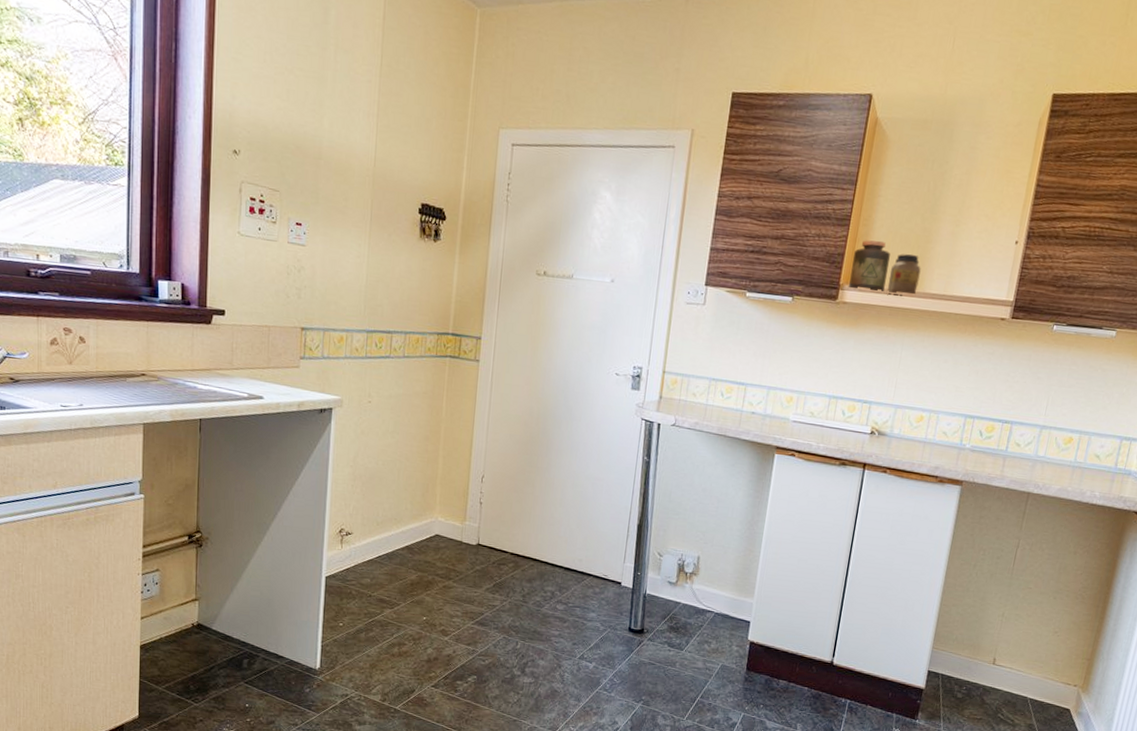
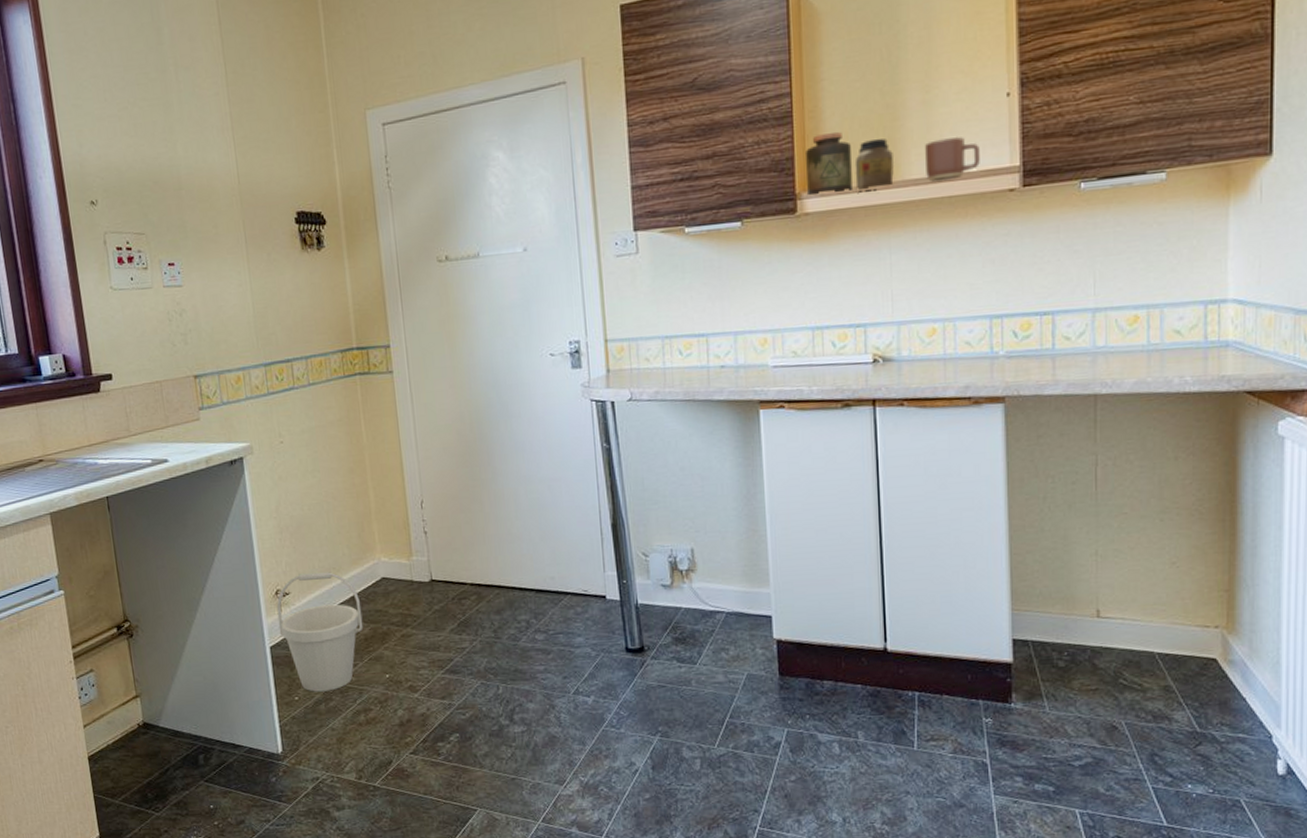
bucket: none [336,518,414,623] -> present [276,572,364,692]
mug: none [942,266,987,301] -> present [924,136,980,182]

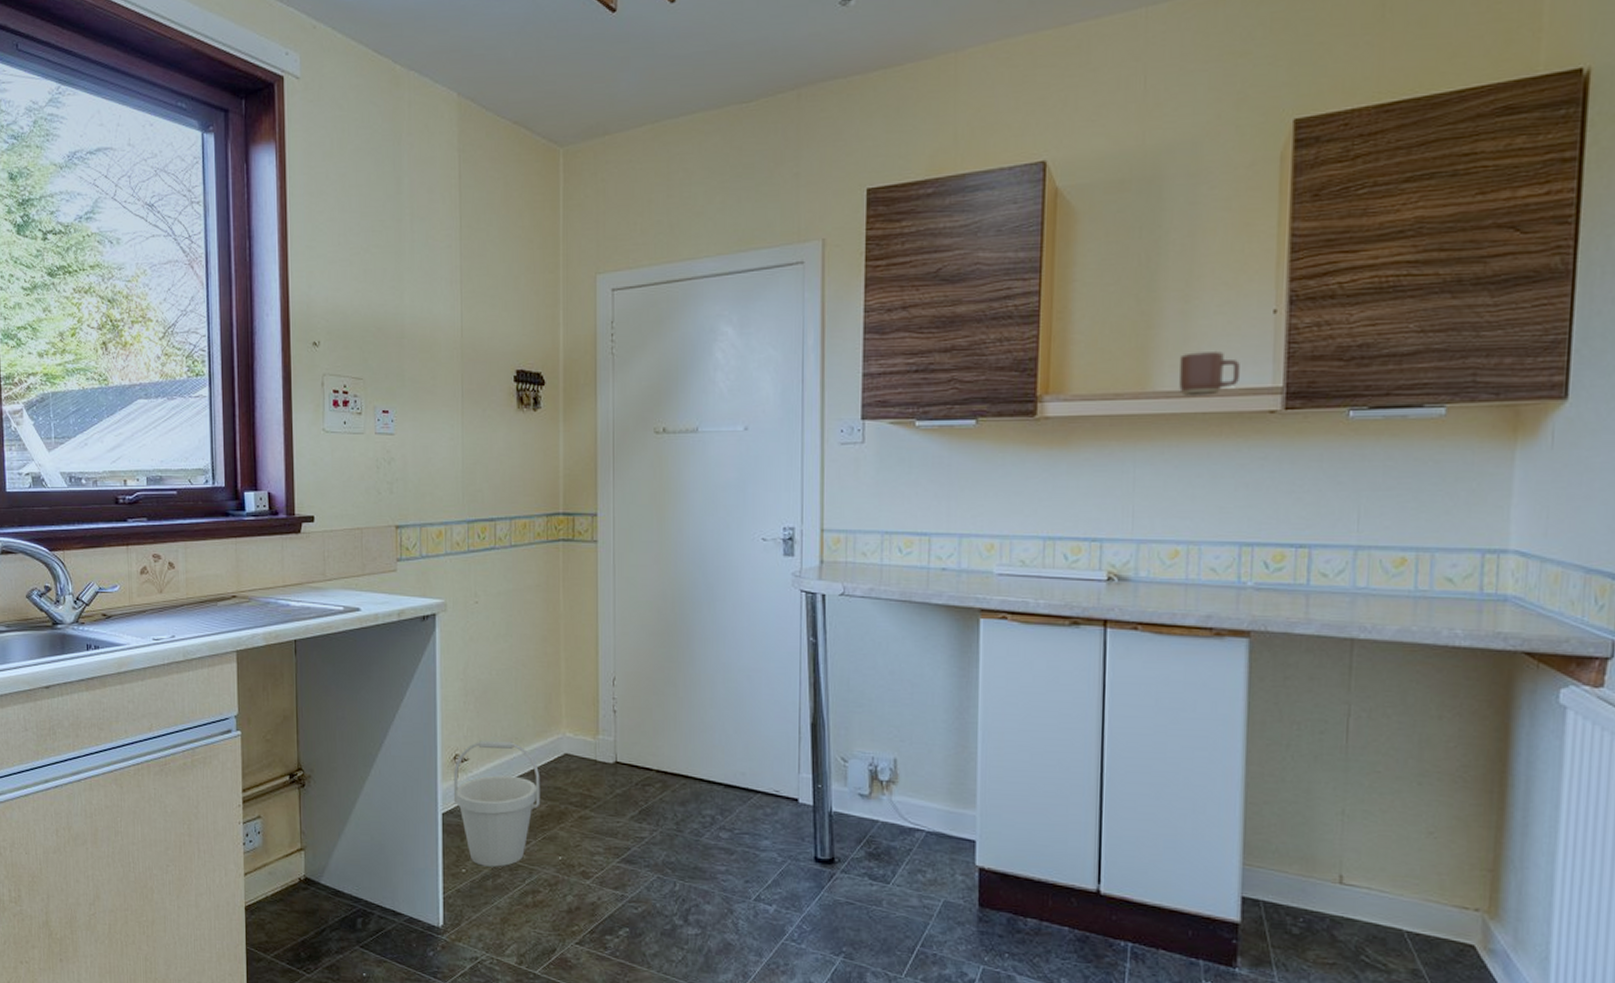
jar: present [804,131,852,198] -> none [1048,335,1100,401]
jar: present [854,138,894,194] -> none [1101,345,1145,402]

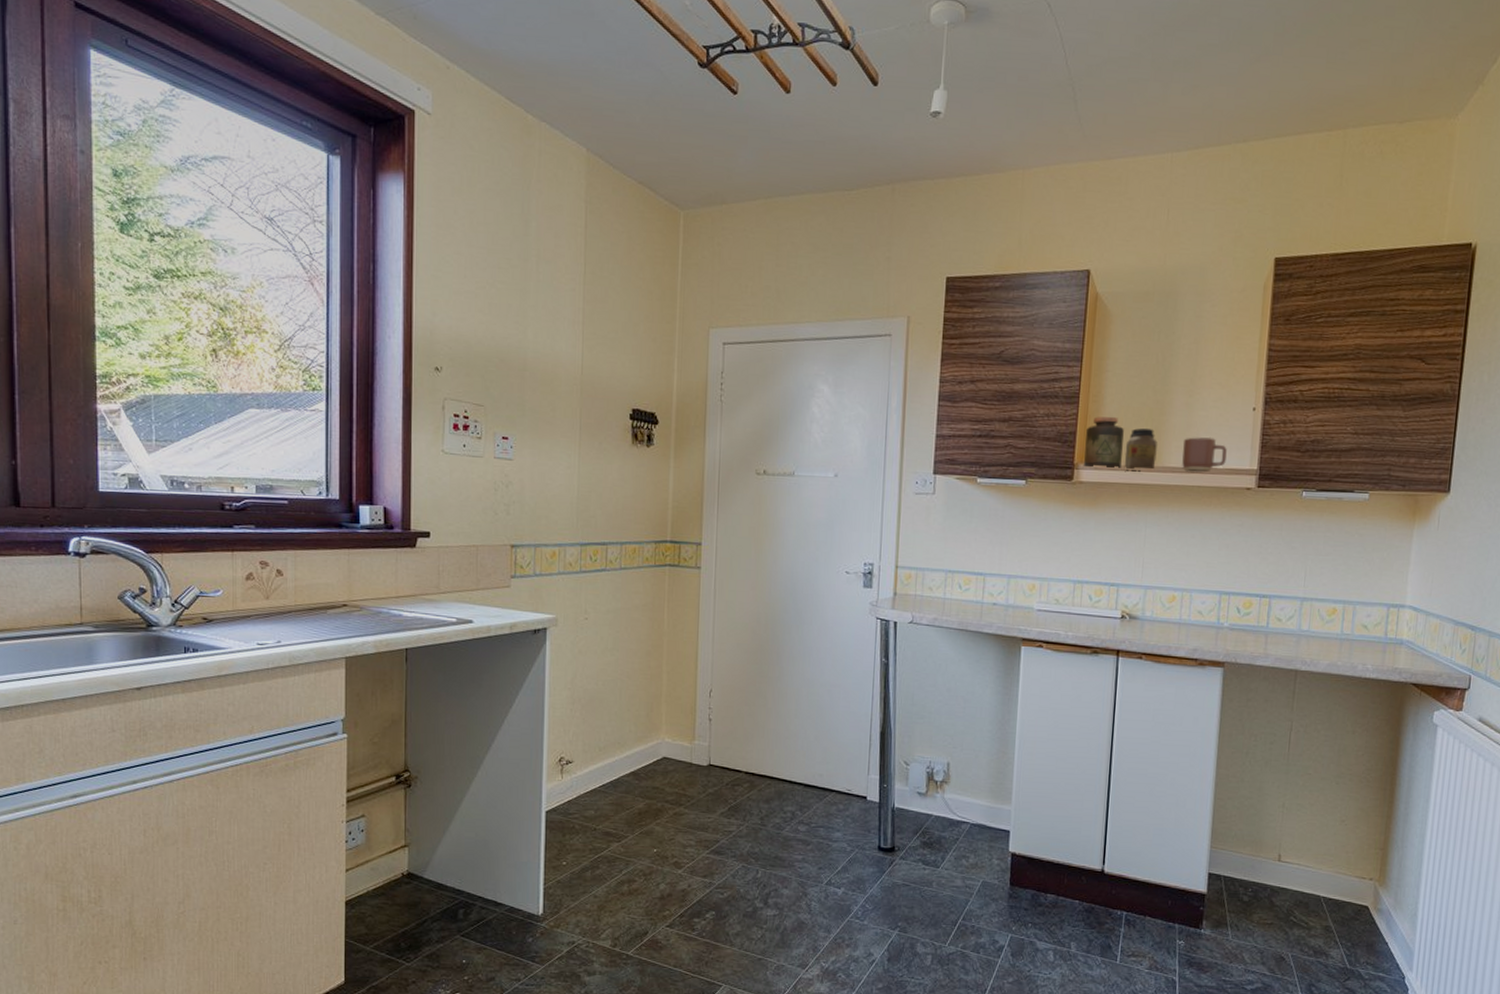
bucket: present [453,740,541,867] -> none [557,745,640,860]
jar: none [1048,335,1100,401] -> present [1082,416,1124,469]
jar: none [1101,345,1145,402] -> present [1124,427,1157,473]

